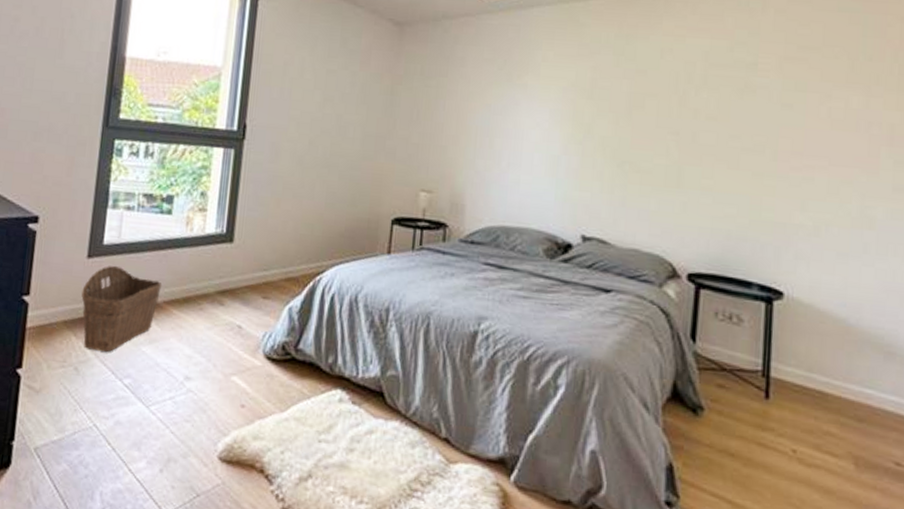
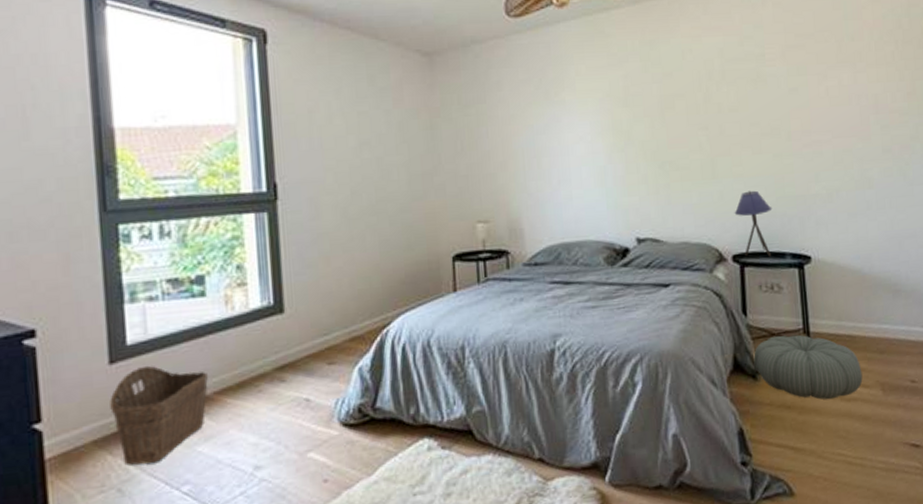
table lamp: none [696,207,743,284] -> present [734,190,773,257]
pouf: none [696,371,831,460] -> present [753,334,863,400]

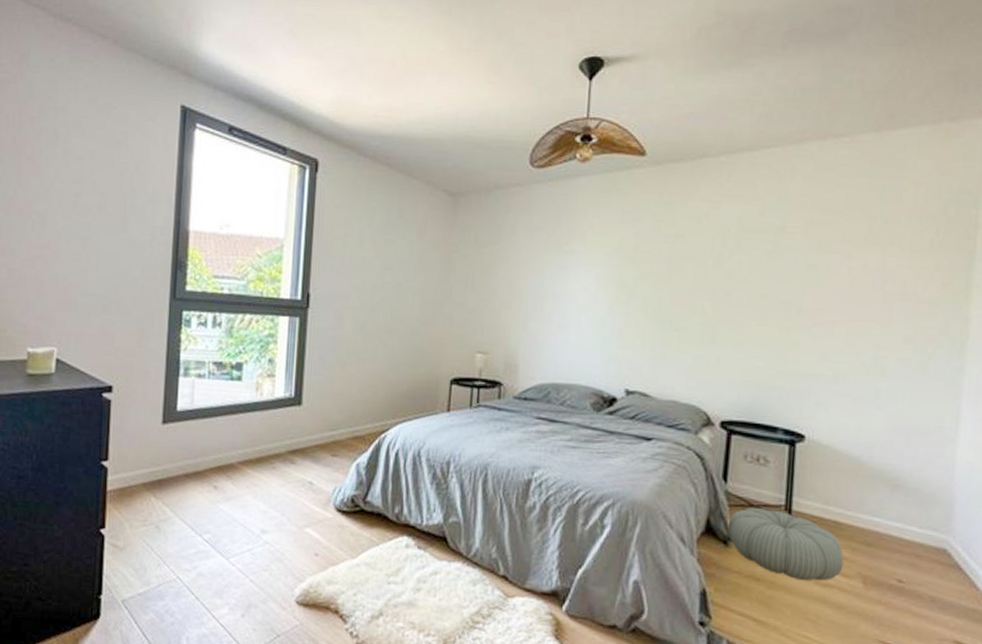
wicker basket: present [110,365,208,465] -> none [158,430,235,511]
table lamp: present [734,190,773,257] -> none [729,361,771,429]

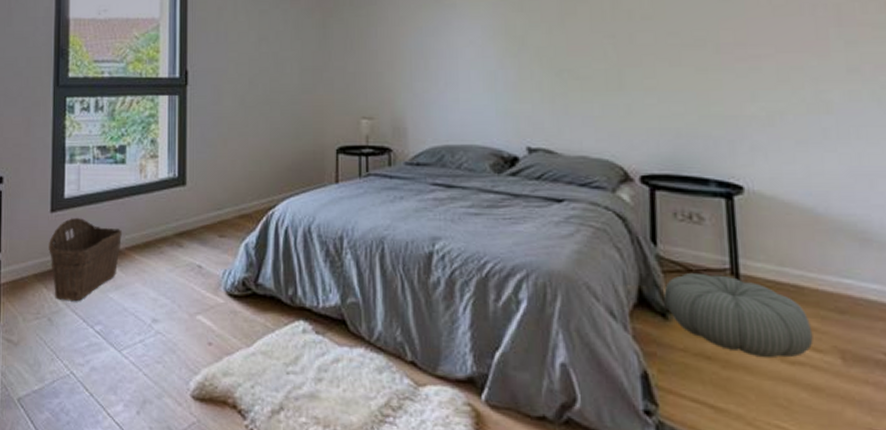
wicker basket: none [158,430,235,511] -> present [49,217,122,302]

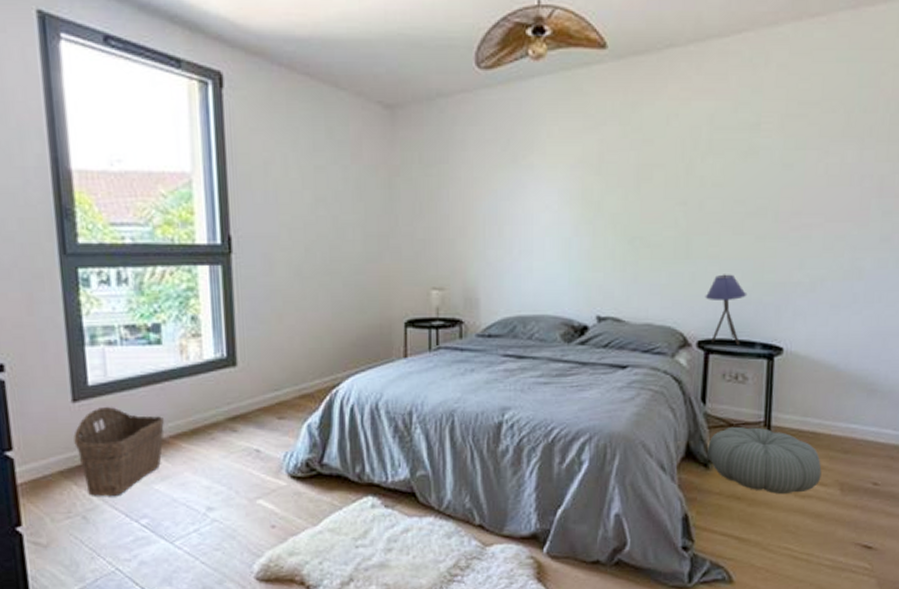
table lamp: none [644,106,693,182] -> present [705,274,748,346]

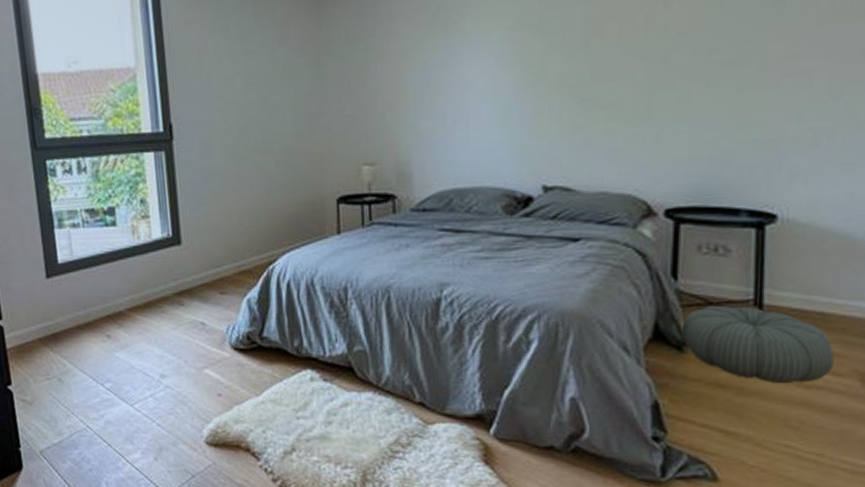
wicker basket: present [73,406,164,497] -> none [48,281,122,362]
table lamp: present [705,274,748,346] -> none [673,132,728,214]

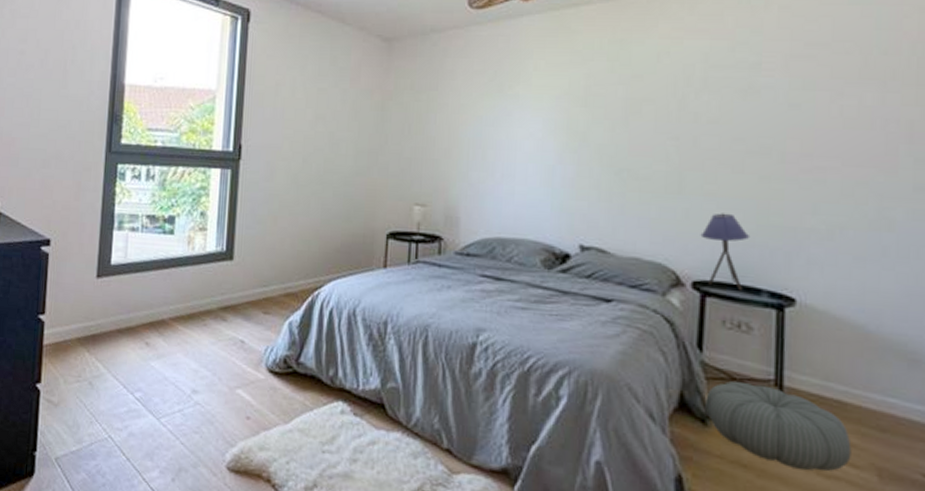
table lamp: none [673,132,728,214] -> present [700,213,751,291]

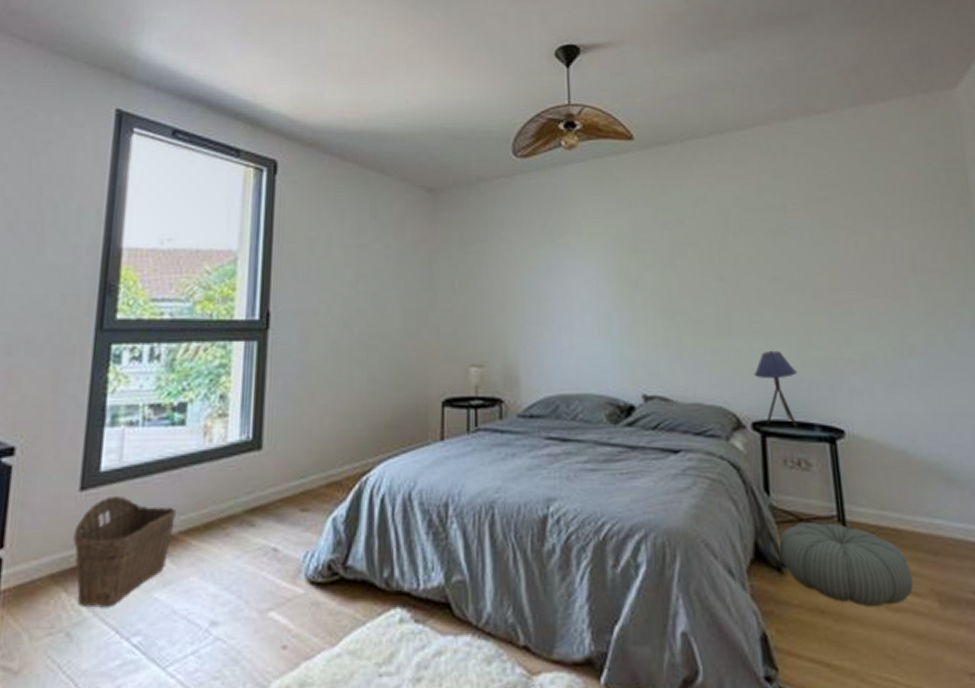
wicker basket: none [92,284,167,367] -> present [73,495,176,608]

